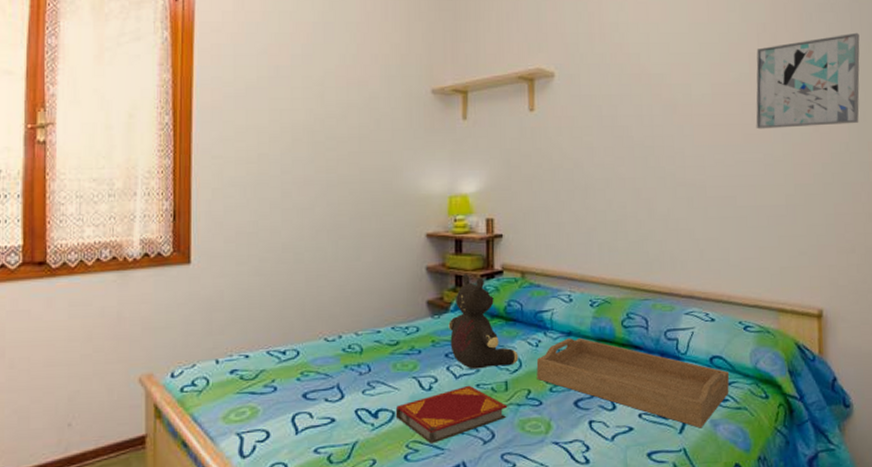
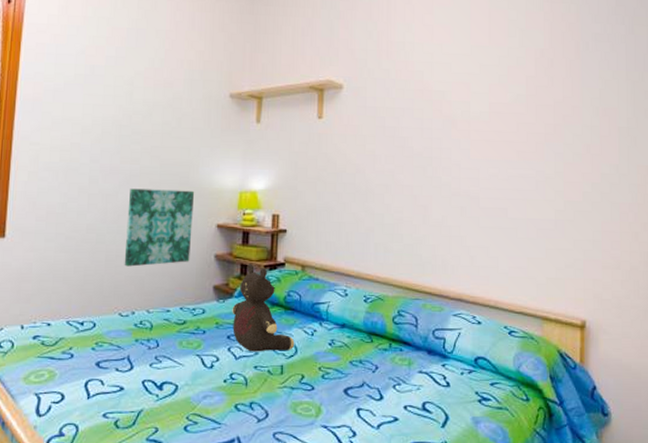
wall art: none [326,198,400,287] -> present [124,188,195,267]
hardback book: present [395,385,508,444] -> none [178,366,282,418]
serving tray: present [536,337,730,428] -> none [310,330,493,424]
wall art: present [756,32,860,129] -> none [530,62,634,148]

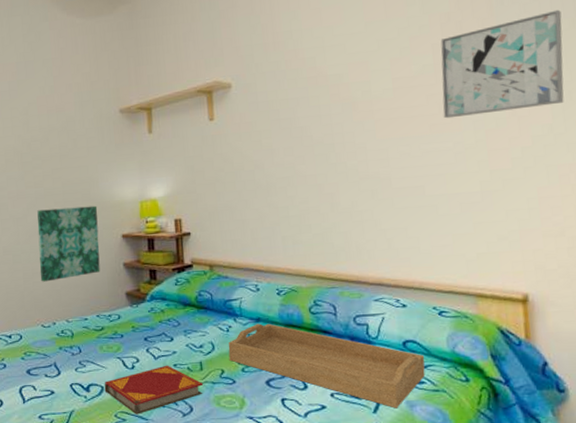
hardback book: none [178,366,282,418] -> present [104,365,204,415]
teddy bear: present [232,264,295,352] -> none [146,268,211,351]
serving tray: none [310,330,493,424] -> present [228,323,426,409]
wall art: none [530,62,634,148] -> present [440,9,564,119]

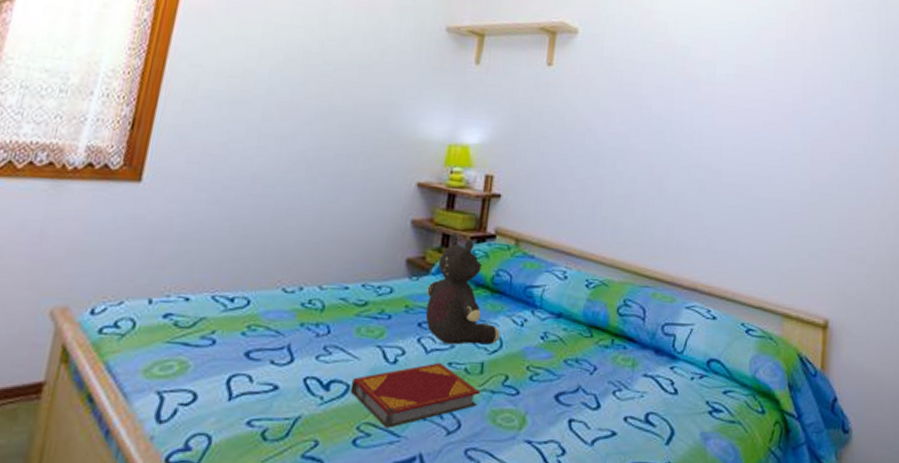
wall art: present [37,205,101,282] -> none [295,131,394,230]
teddy bear: none [146,268,211,351] -> present [425,234,500,345]
serving tray: present [228,323,426,409] -> none [517,320,726,441]
wall art: present [440,9,564,119] -> none [777,35,885,127]

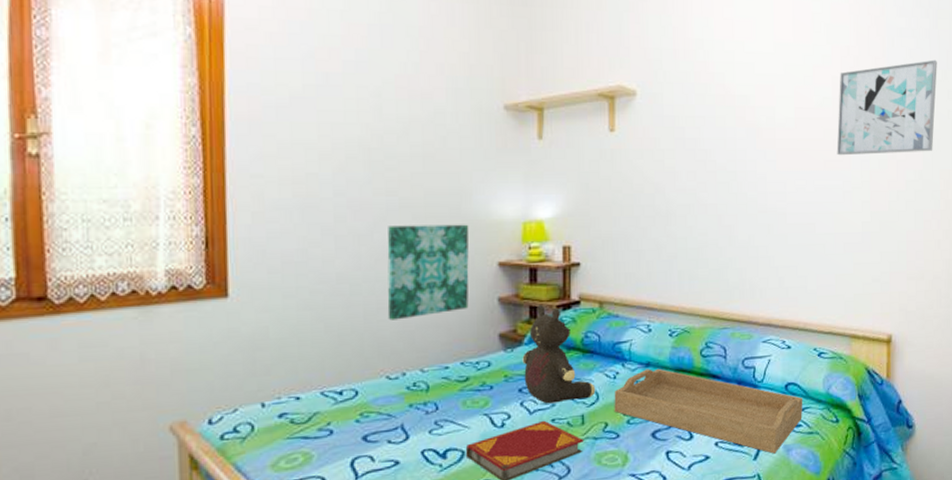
wall art: none [295,131,394,230] -> present [387,224,469,320]
serving tray: none [517,320,726,441] -> present [614,368,803,454]
wall art: none [777,35,885,127] -> present [836,59,937,156]

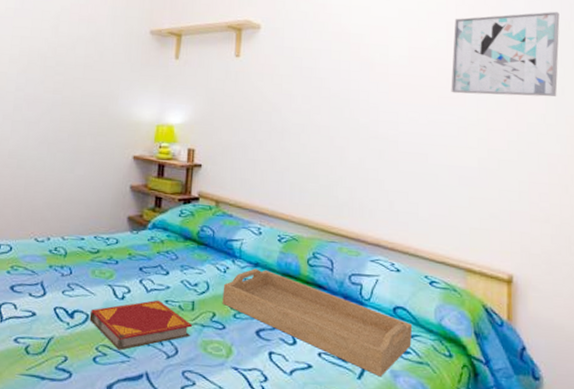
wall art: present [387,224,469,320] -> none [42,117,113,194]
teddy bear: present [522,305,596,404] -> none [145,196,207,287]

